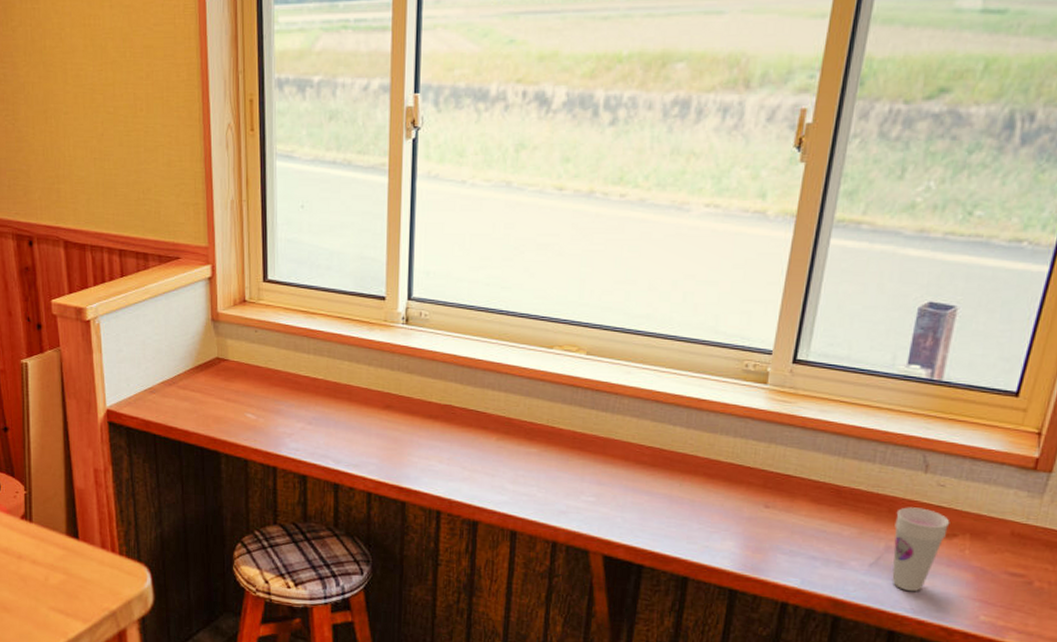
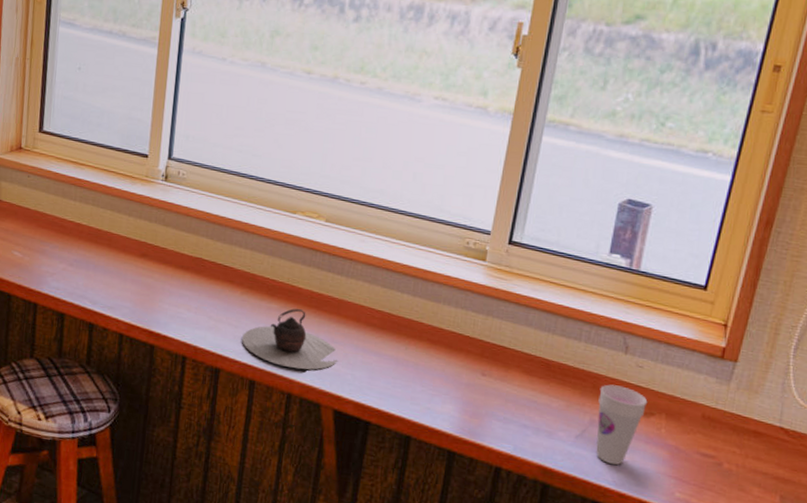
teapot: none [500,452,605,516] -> present [242,308,337,370]

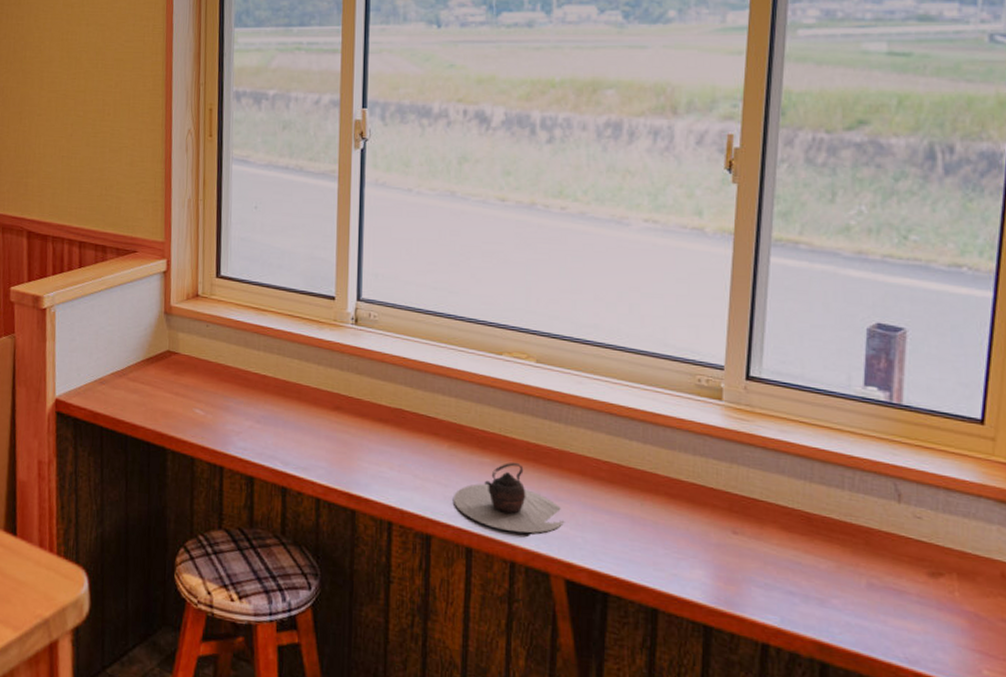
cup: present [596,384,648,465] -> none [874,540,934,637]

